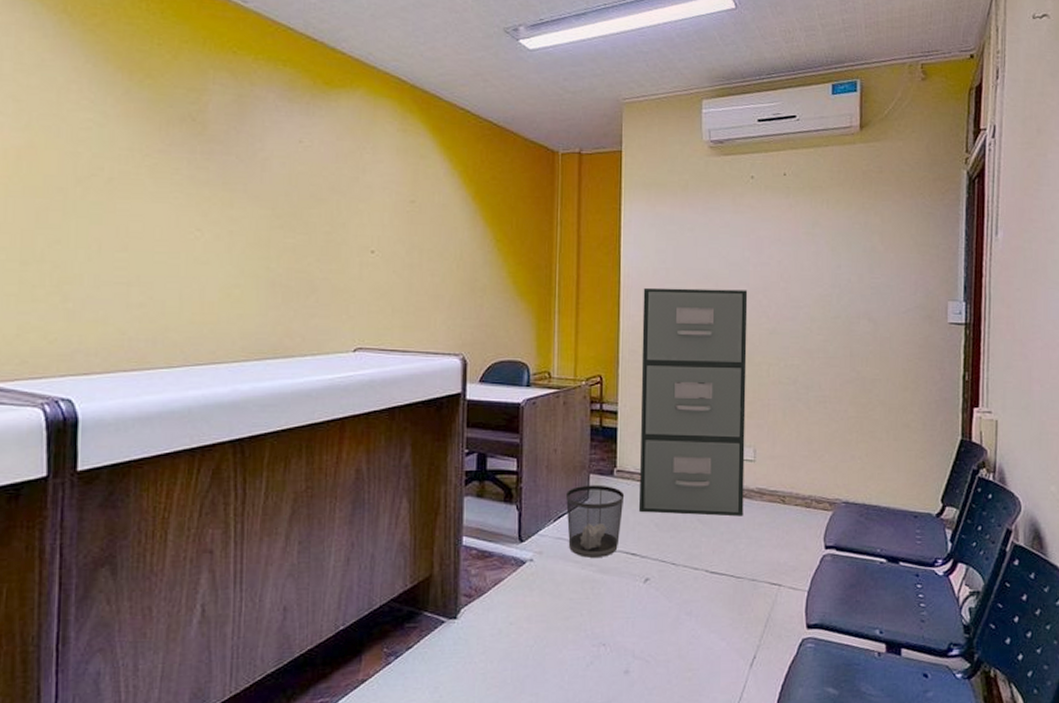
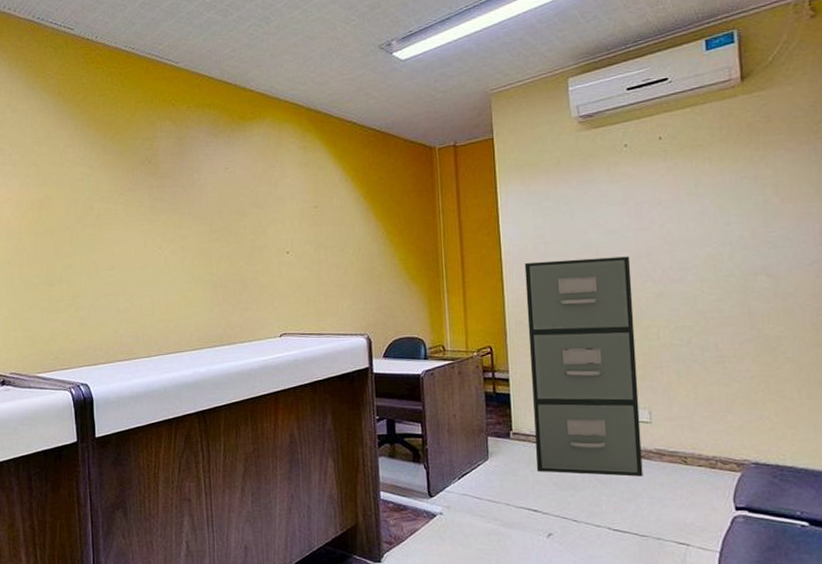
waste bin: present [566,485,625,558] -> none [468,446,522,513]

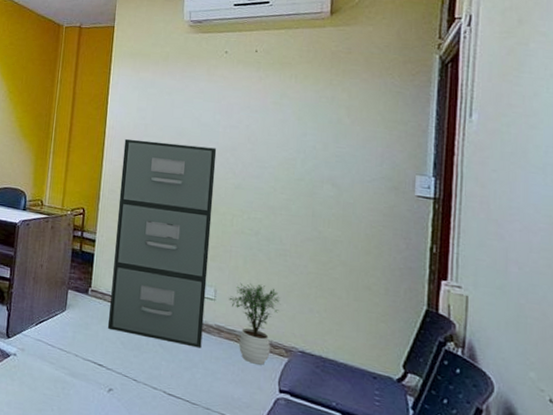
potted plant: none [666,397,726,484] -> present [229,282,281,365]

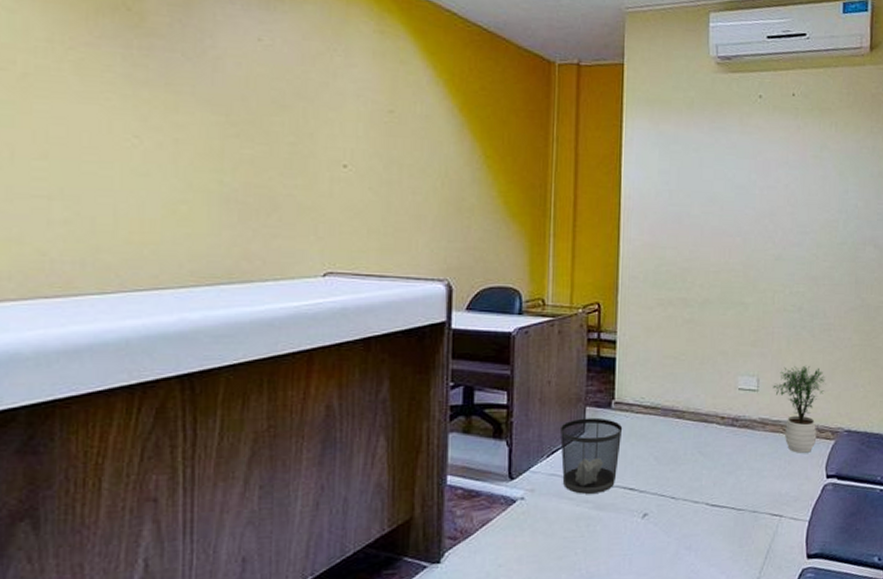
waste bin: none [46,298,97,363] -> present [560,417,623,494]
filing cabinet: present [108,138,217,348] -> none [638,210,754,448]

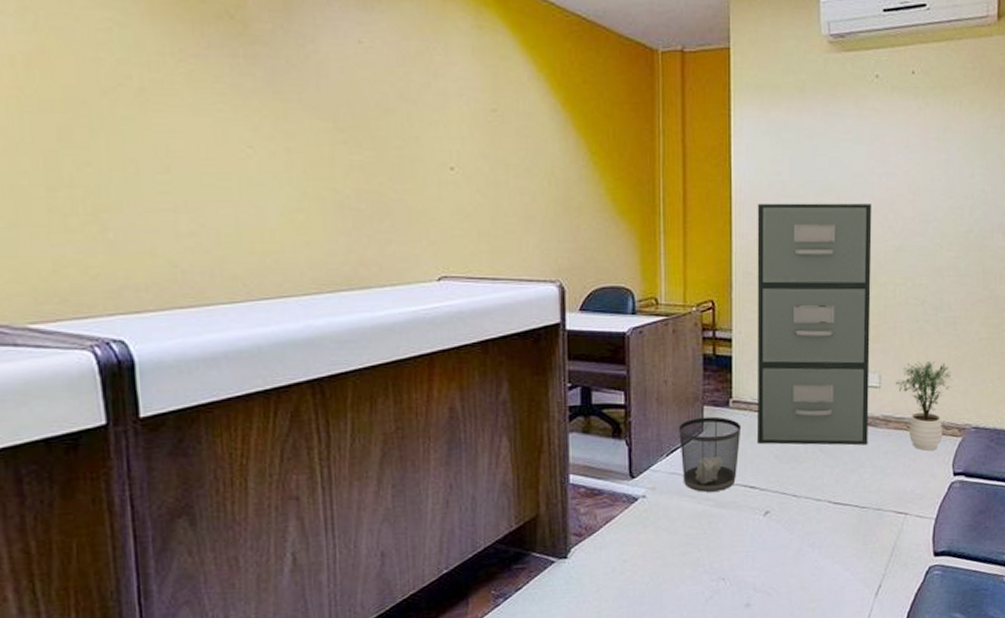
filing cabinet: none [638,210,754,448] -> present [757,203,872,445]

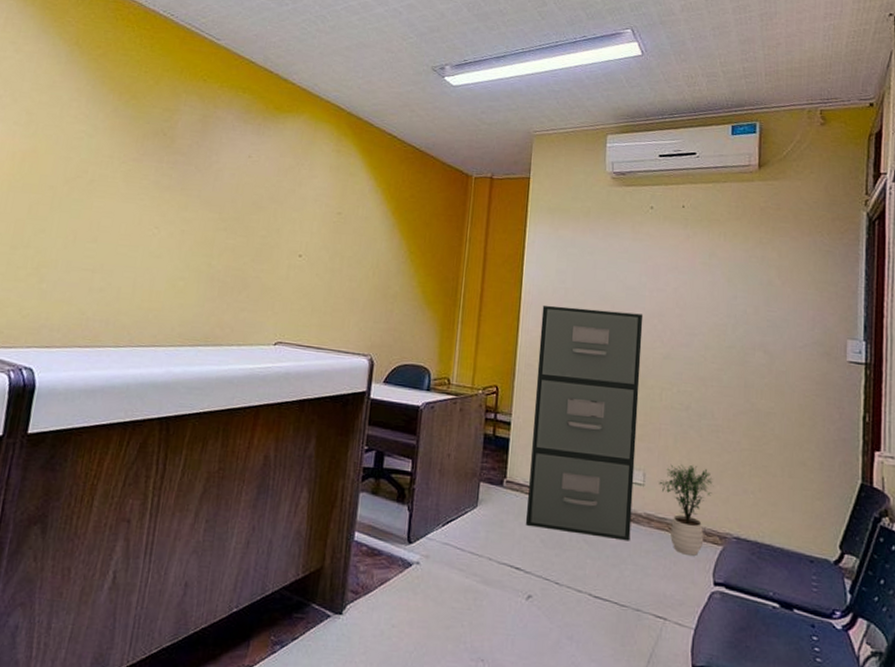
waste bin: present [679,416,742,492] -> none [454,492,513,568]

